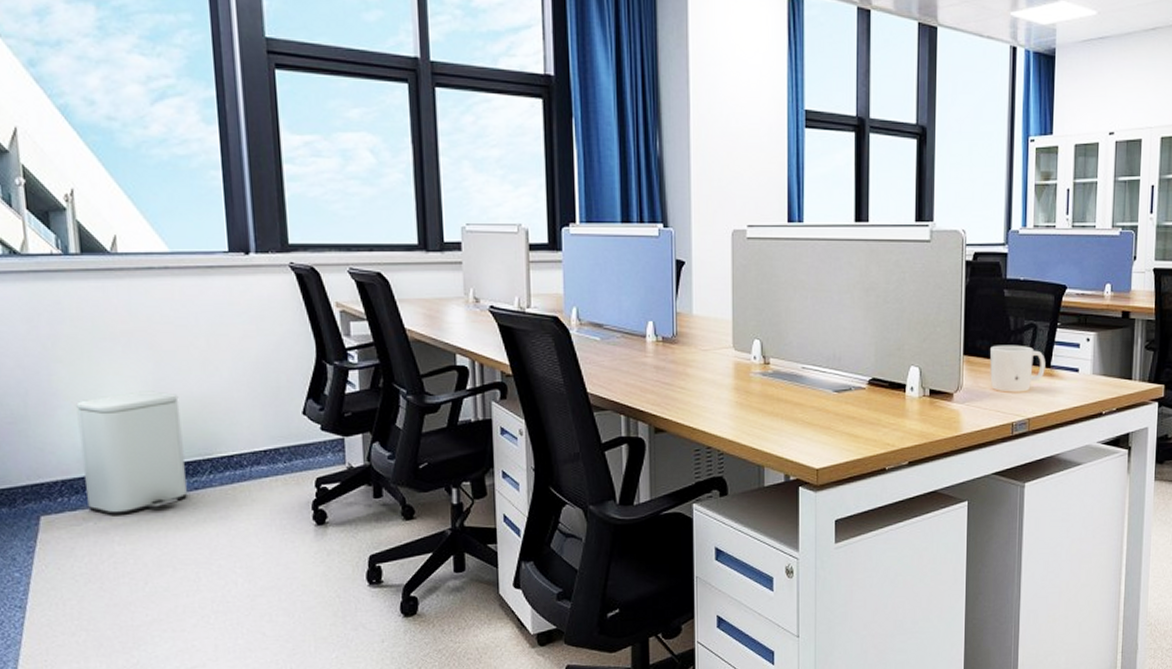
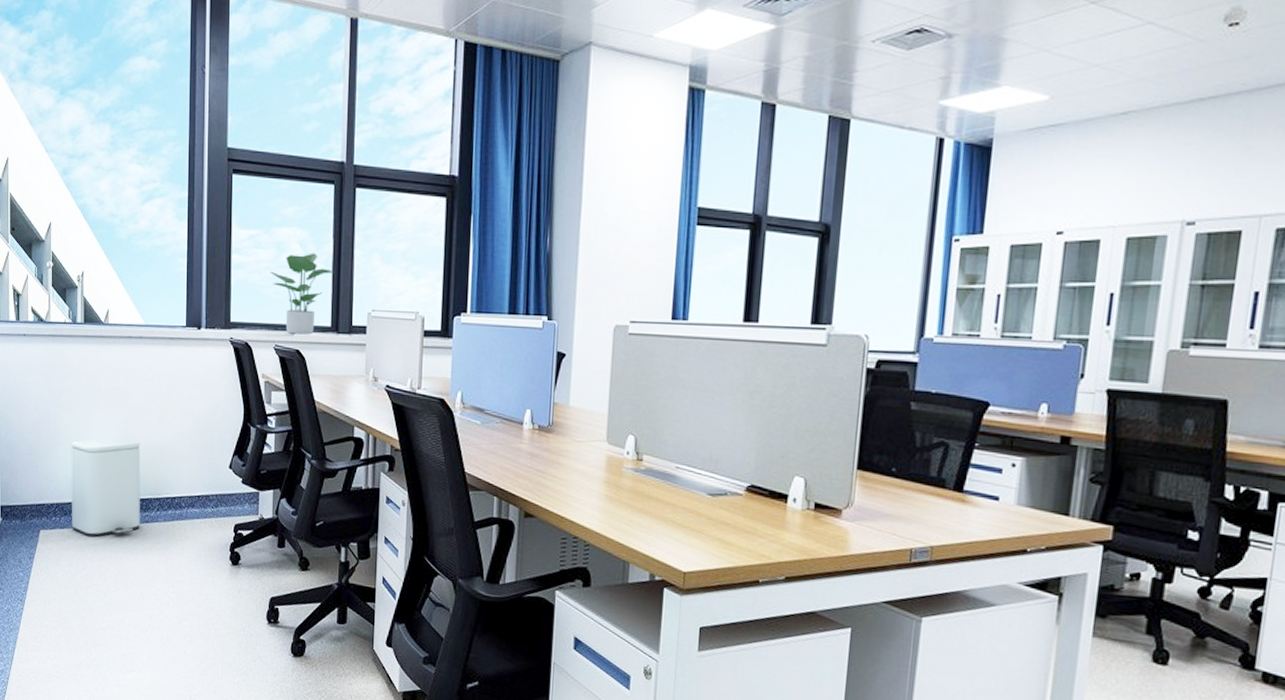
potted plant: none [335,161,417,255] -> present [270,253,334,335]
mug: present [990,345,1046,393] -> none [886,462,957,517]

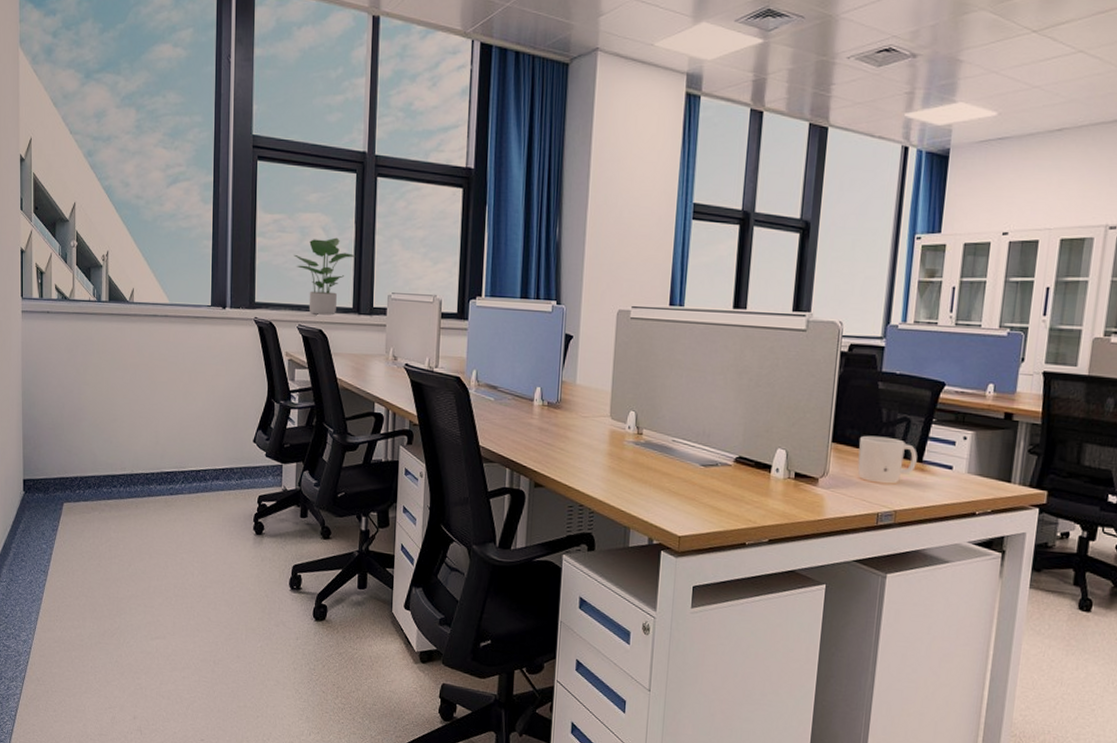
pedal bin: present [71,437,141,537] -> none [95,412,166,510]
mug: none [886,462,957,517] -> present [857,435,918,484]

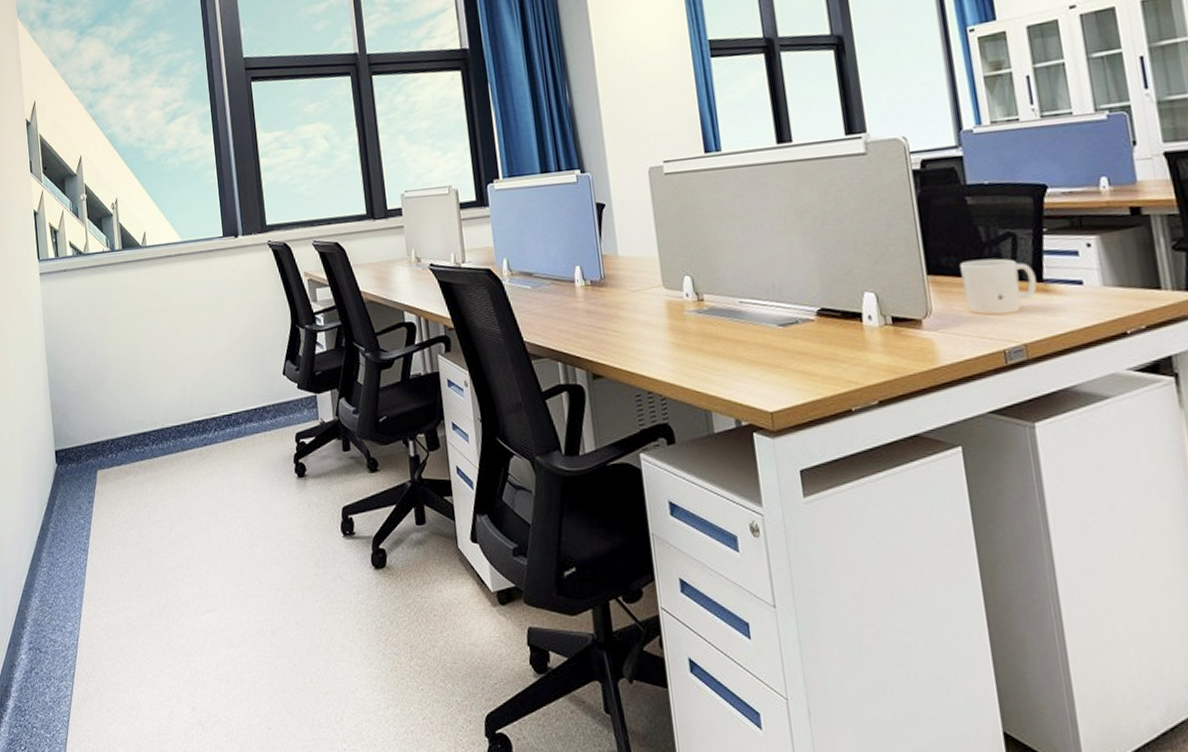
potted plant: present [294,237,356,316] -> none [299,144,362,228]

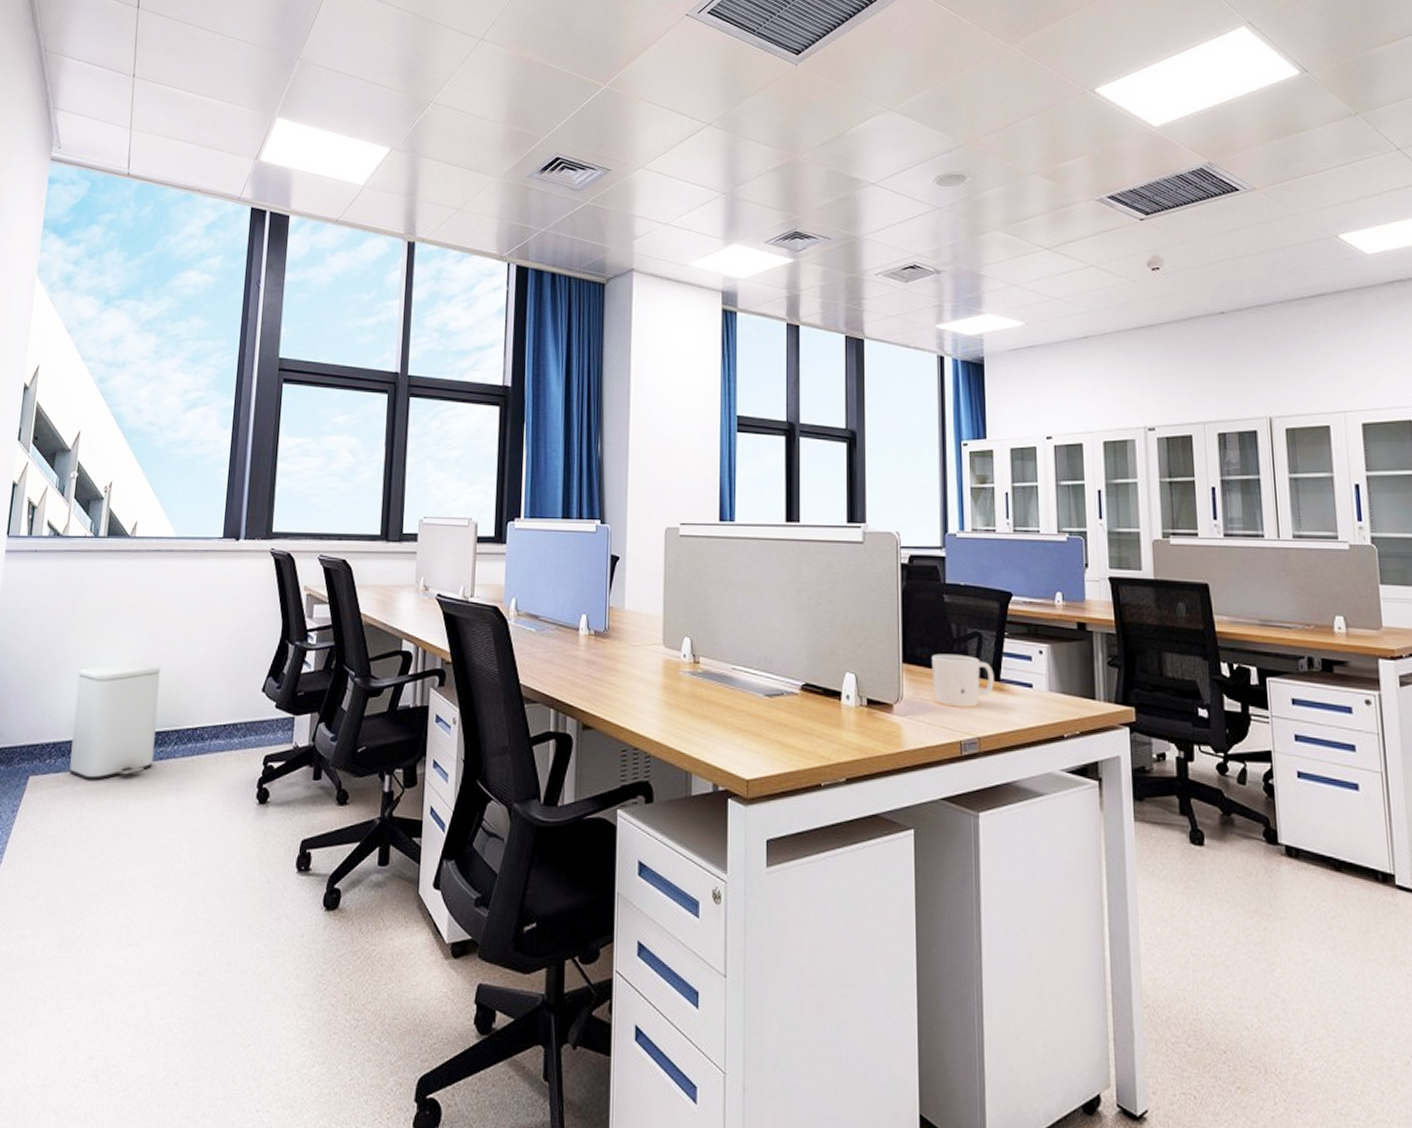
pedal bin: none [120,359,199,470] -> present [69,662,161,781]

